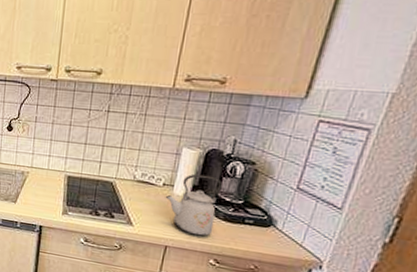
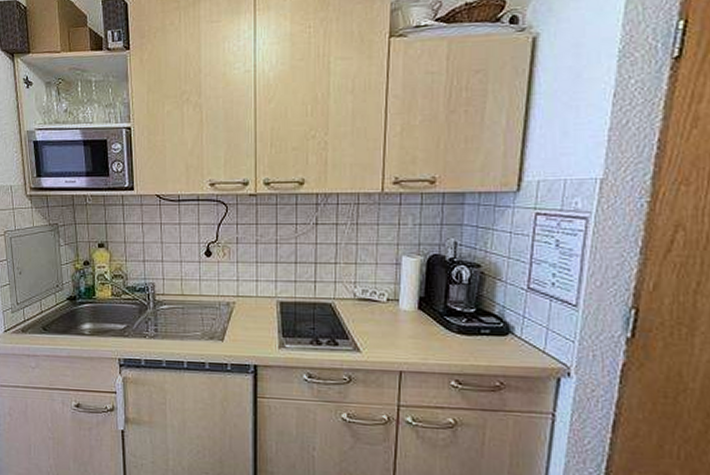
kettle: present [165,174,222,237] -> none [391,284,450,355]

